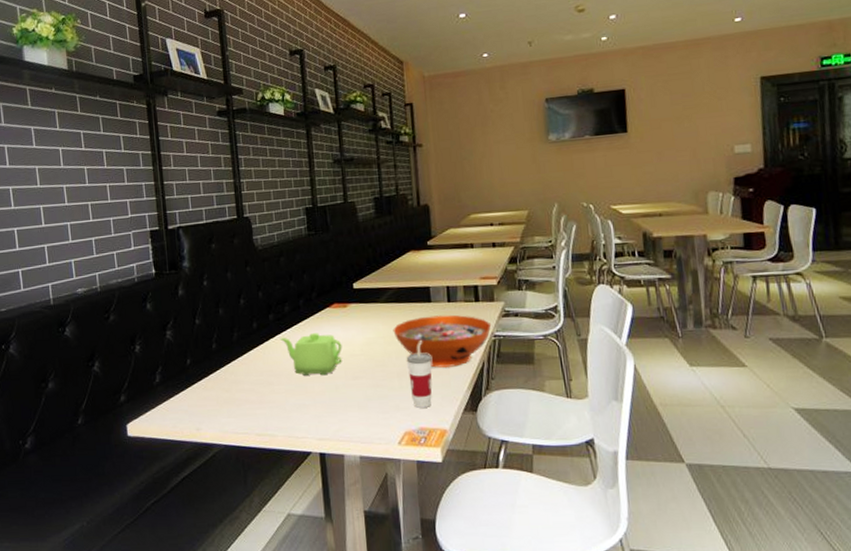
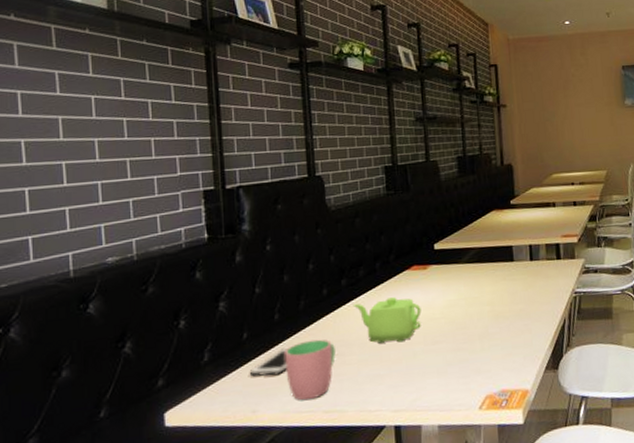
cell phone: none [193,374,224,399] -> present [249,347,287,377]
cup: none [222,368,266,423] -> present [285,339,336,401]
decorative bowl: present [393,314,492,369] -> none [475,273,573,328]
cup: present [407,341,432,408] -> none [489,300,515,370]

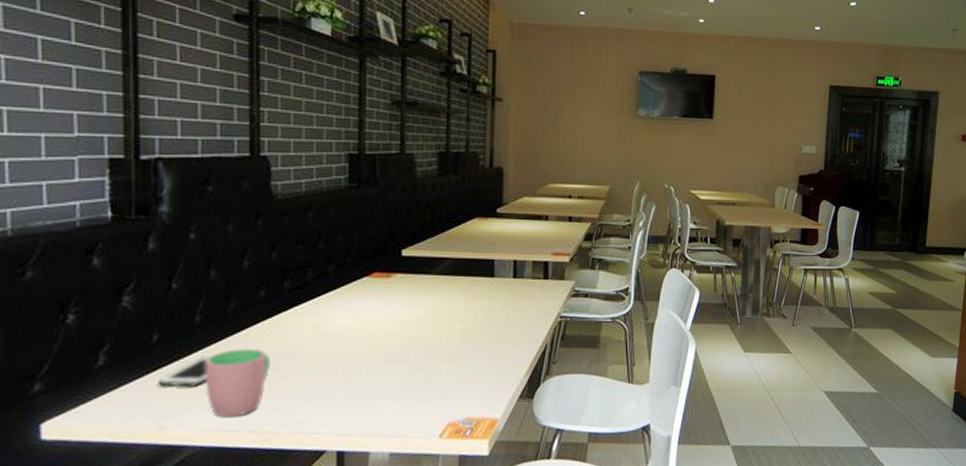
teapot: present [352,297,422,344] -> none [296,307,380,358]

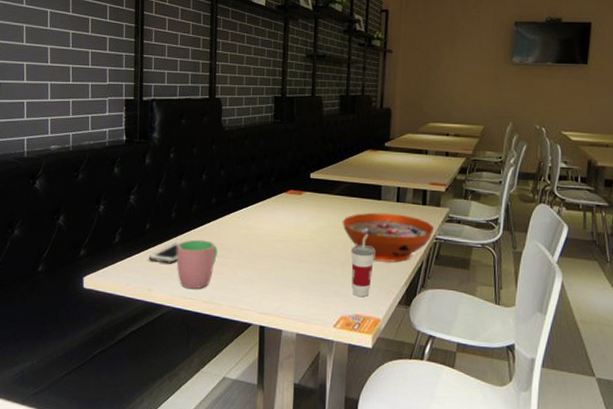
decorative bowl: none [446,292,559,352] -> present [342,212,435,263]
cup: none [459,320,489,395] -> present [351,234,376,297]

